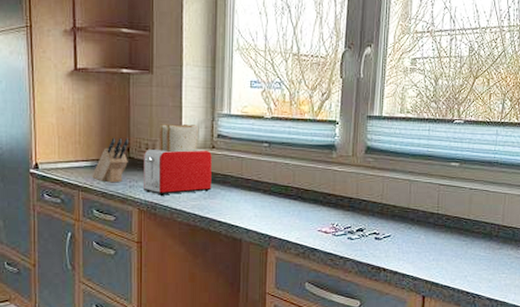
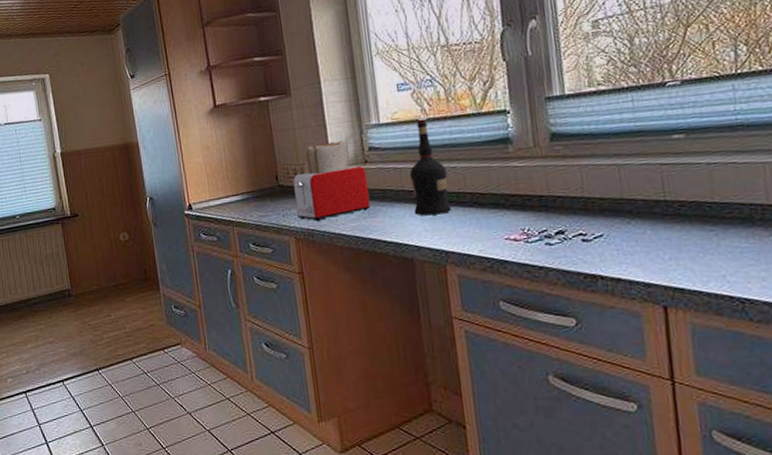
knife block: present [92,137,130,183] -> none [244,165,278,215]
liquor: none [248,116,280,203] -> present [410,118,452,216]

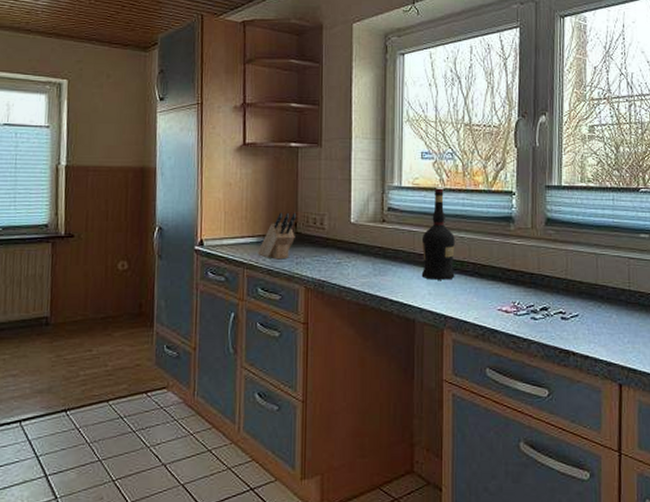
knife block: none [244,165,278,215] -> present [258,212,297,260]
toaster: present [293,141,371,222] -> none [311,197,382,274]

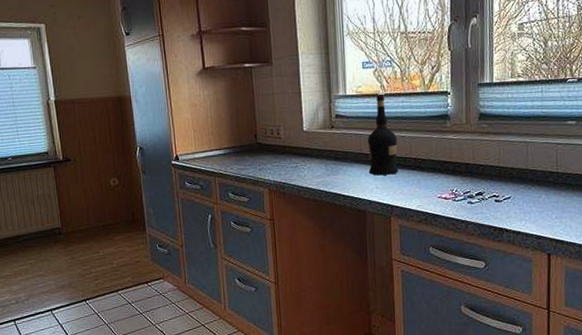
knife block: present [258,212,297,260] -> none [225,125,256,168]

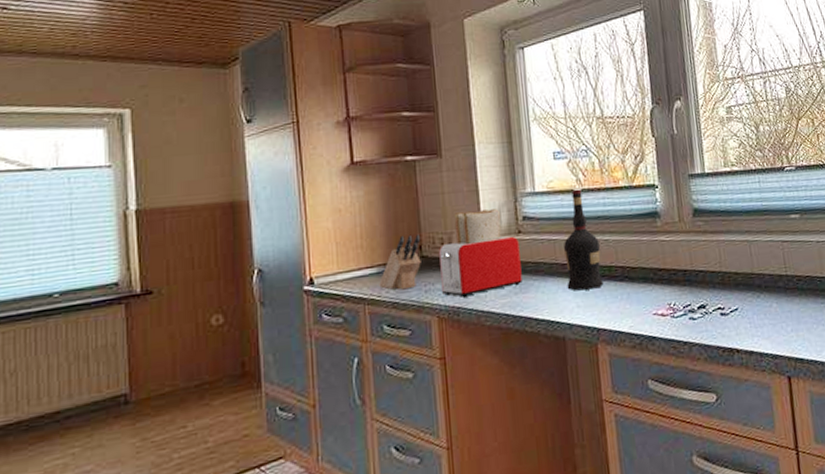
knife block: none [225,125,256,168] -> present [379,233,421,290]
toaster: none [270,108,334,177] -> present [439,209,523,299]

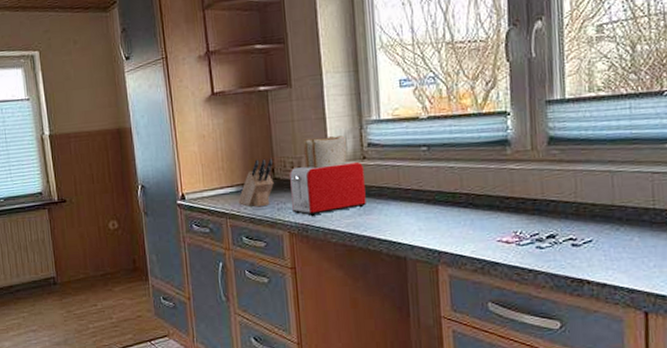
liquor: present [564,189,604,291] -> none [408,116,447,215]

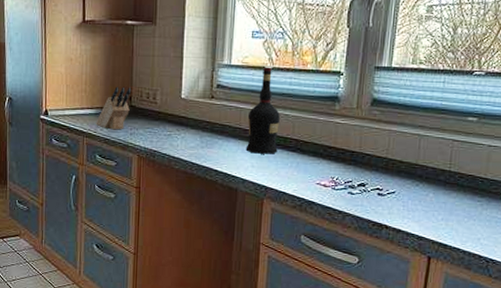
toaster: present [290,136,366,217] -> none [144,74,211,145]
liquor: none [408,116,447,215] -> present [245,67,280,154]

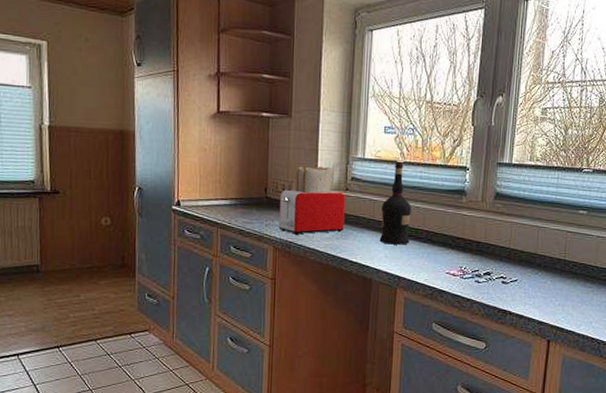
knife block: present [96,86,132,130] -> none [230,177,267,221]
toaster: none [144,74,211,145] -> present [279,166,345,236]

